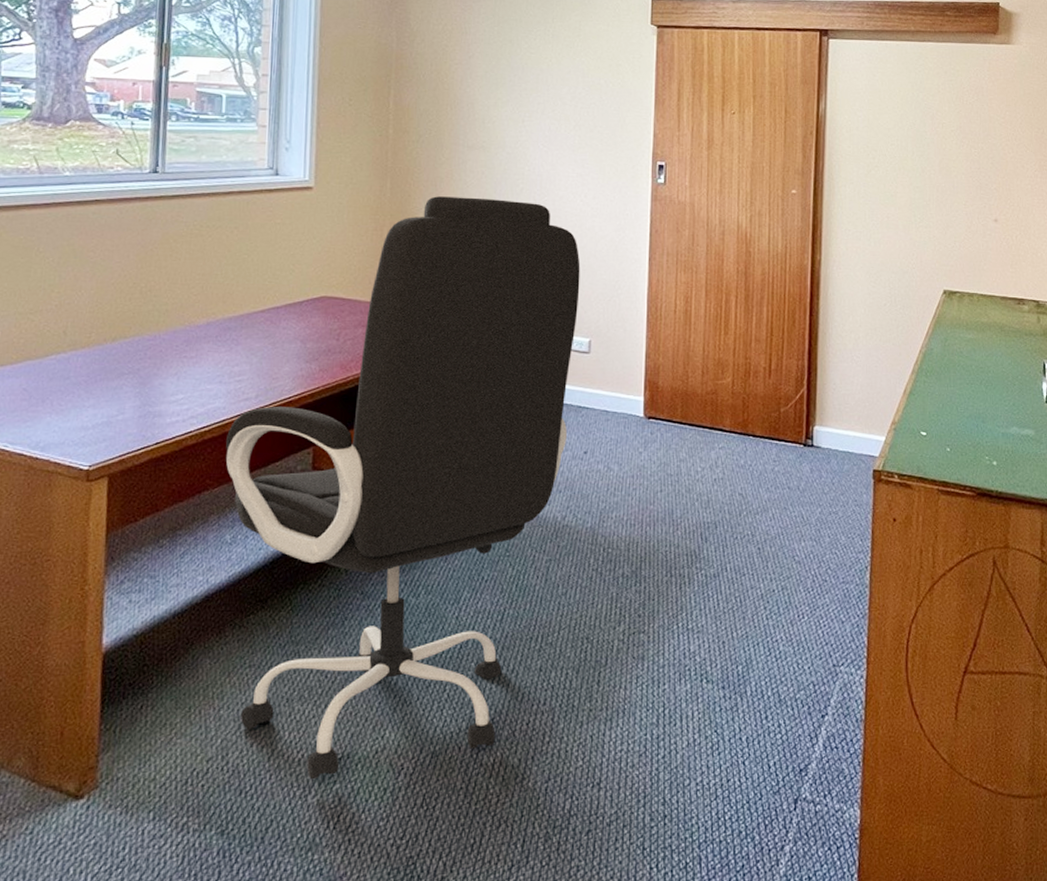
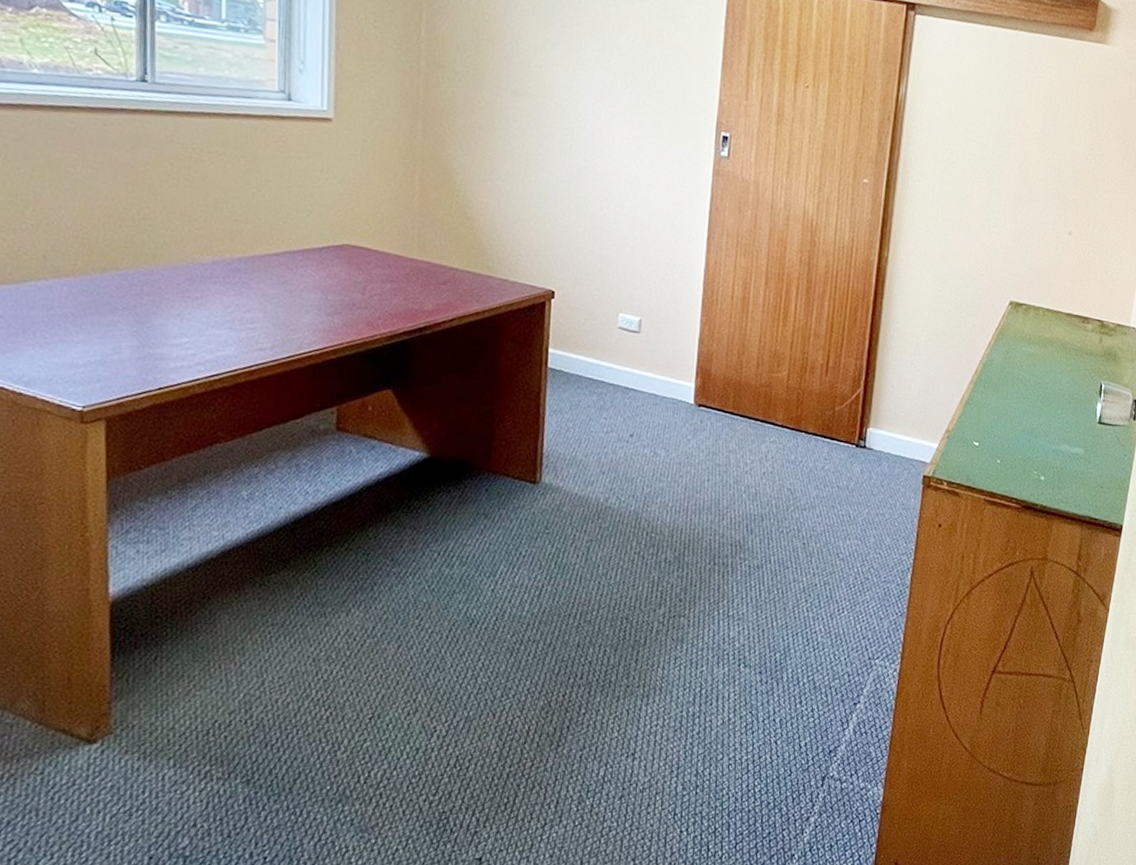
office chair: present [226,196,581,780] -> none [239,144,633,737]

